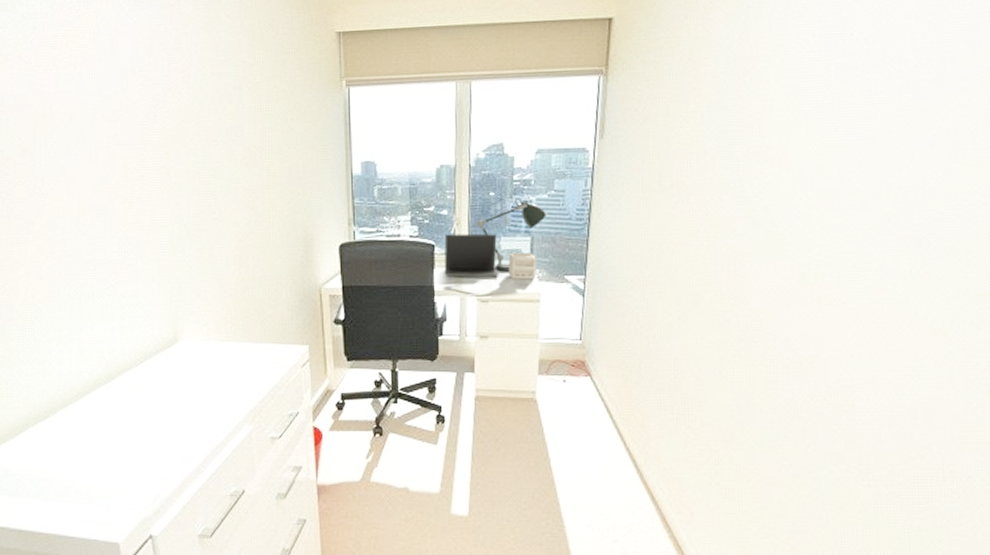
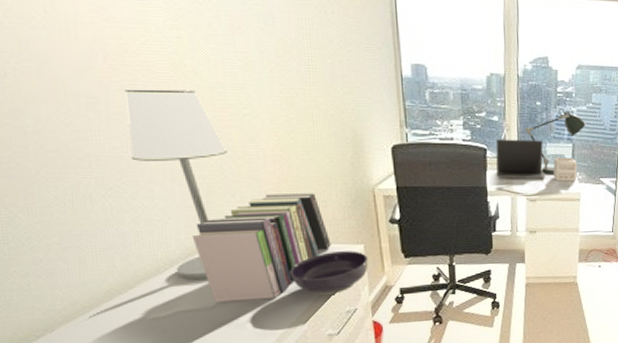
table lamp: none [124,199,197,373] -> present [125,89,228,280]
books: none [163,292,279,396] -> present [192,193,331,302]
bowl: none [241,351,312,395] -> present [290,251,369,295]

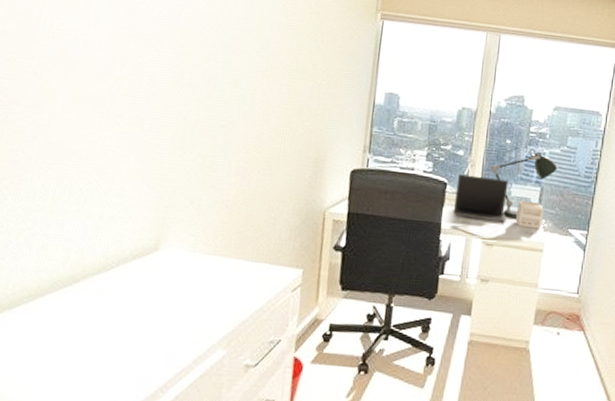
table lamp: present [125,89,228,280] -> none [115,95,199,283]
books: present [192,193,331,302] -> none [144,205,271,315]
bowl: present [290,251,369,295] -> none [224,272,304,320]

